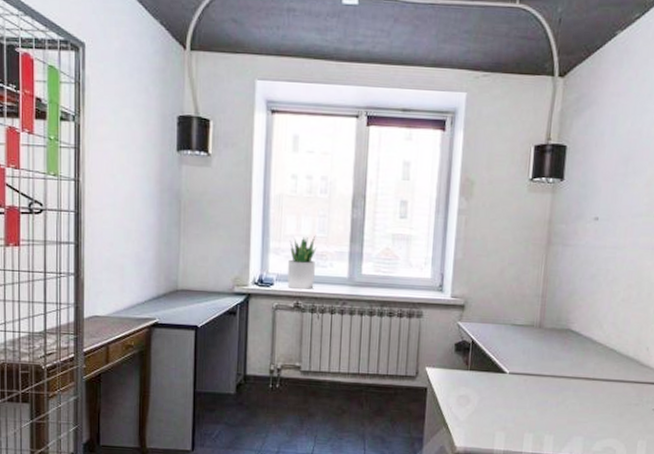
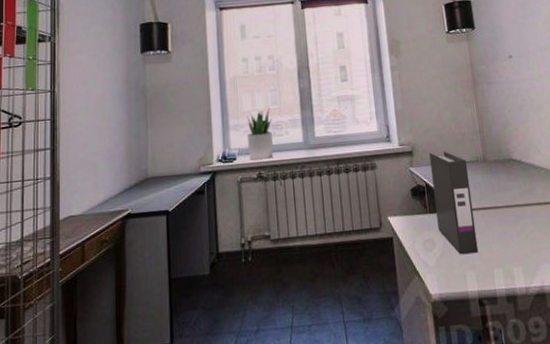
binder: none [476,309,521,415] -> present [429,151,479,254]

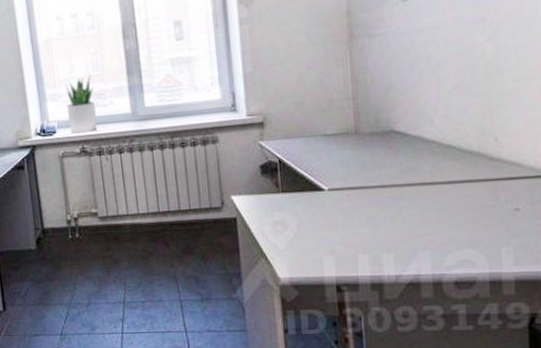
binder: present [429,151,479,254] -> none [285,121,340,237]

